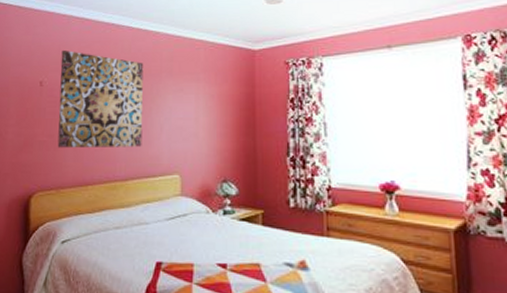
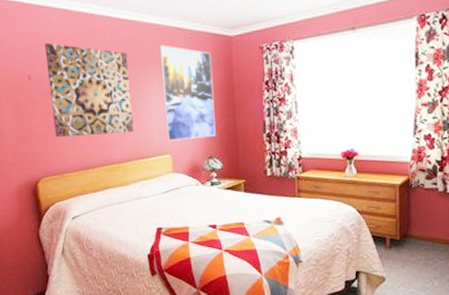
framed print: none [176,56,233,159] -> present [159,45,216,141]

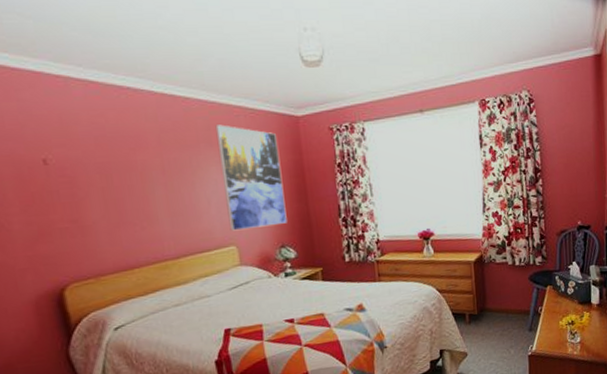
wall art: present [44,42,134,138] -> none [64,119,190,234]

